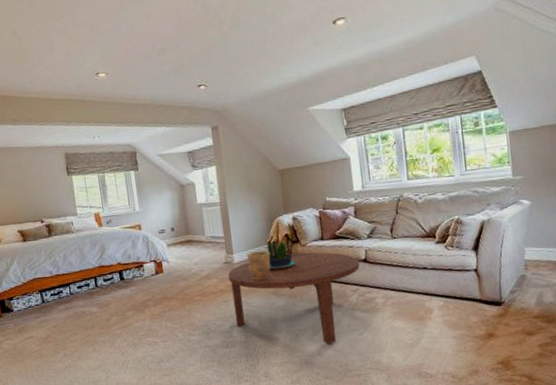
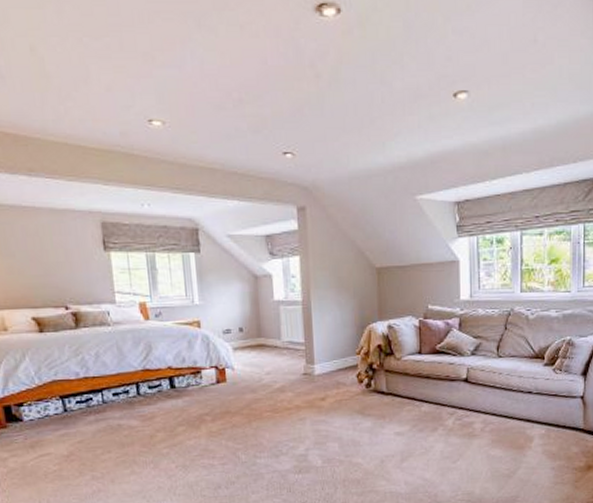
coffee table: present [228,252,360,344] -> none [306,367,460,472]
ceramic vessel: present [247,251,271,281] -> none [331,362,359,397]
potted plant: present [265,240,297,270] -> none [353,350,388,386]

